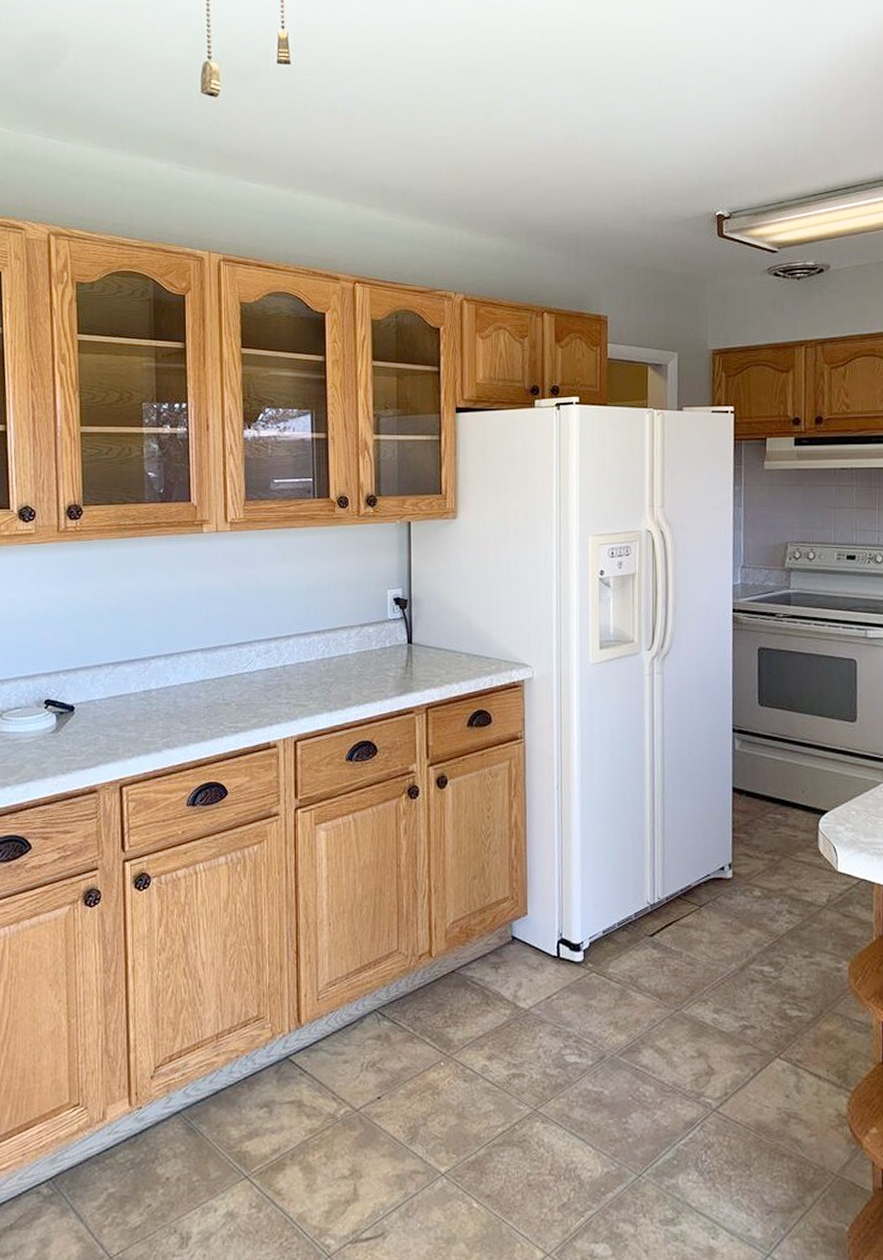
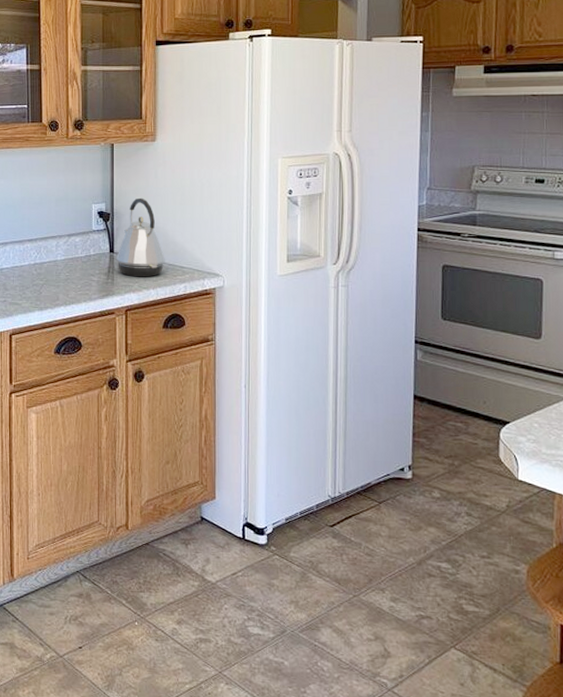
kettle: none [415,581,469,671] -> present [116,197,165,277]

